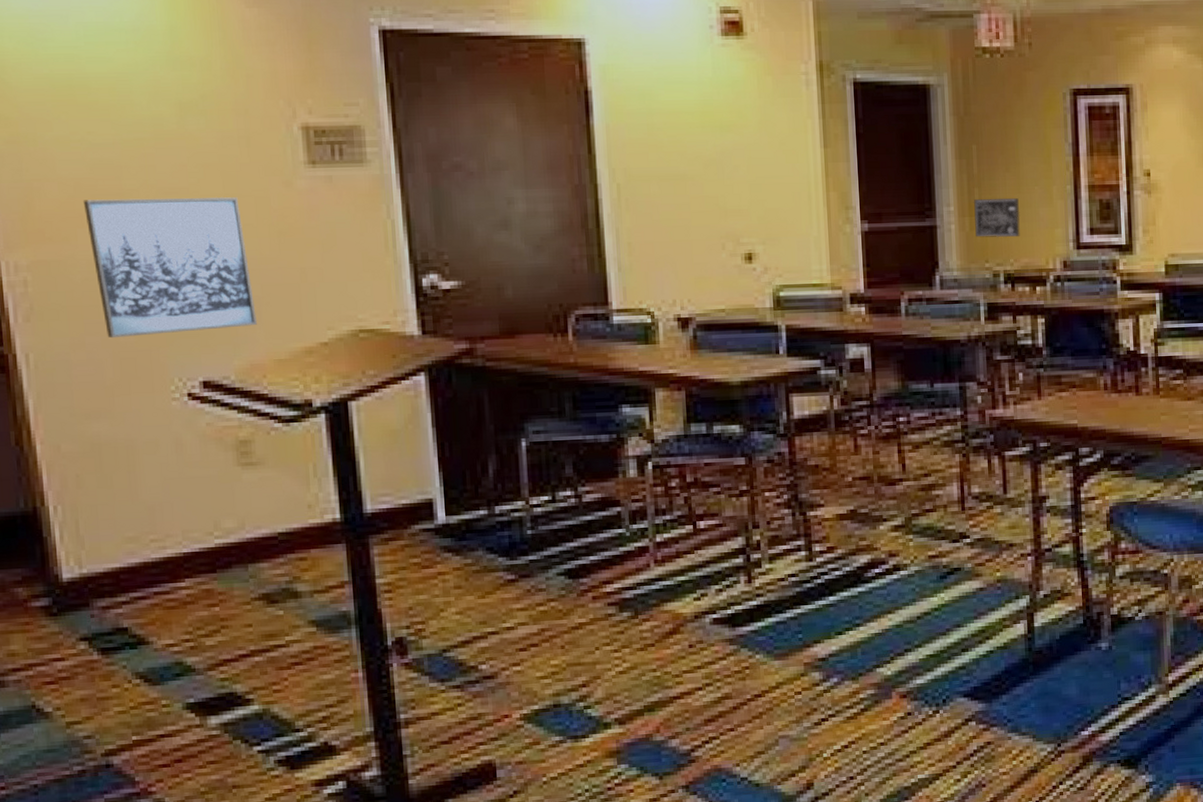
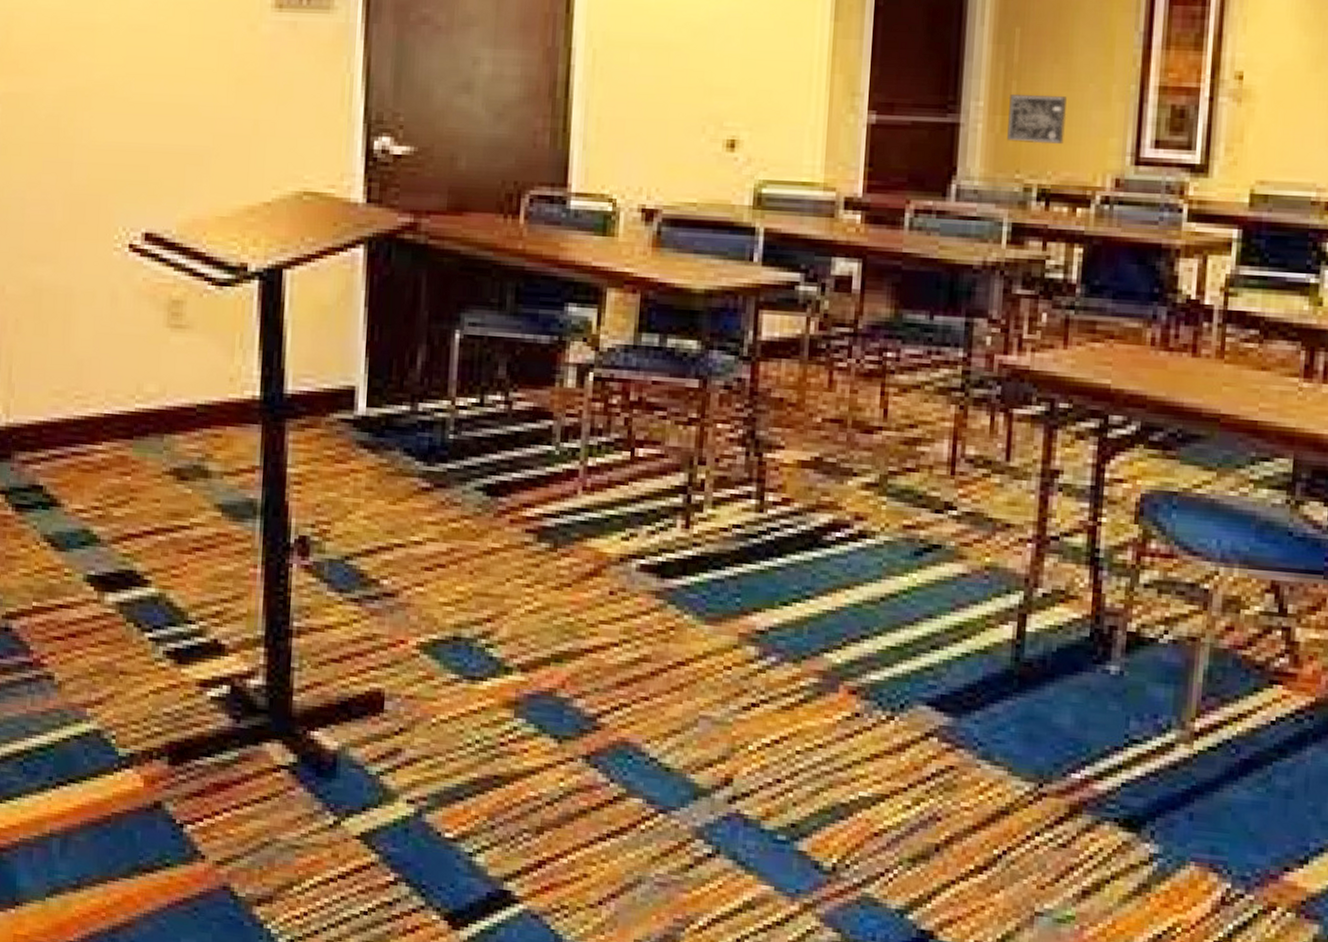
wall art: present [83,197,257,339] -> none [57,32,205,180]

